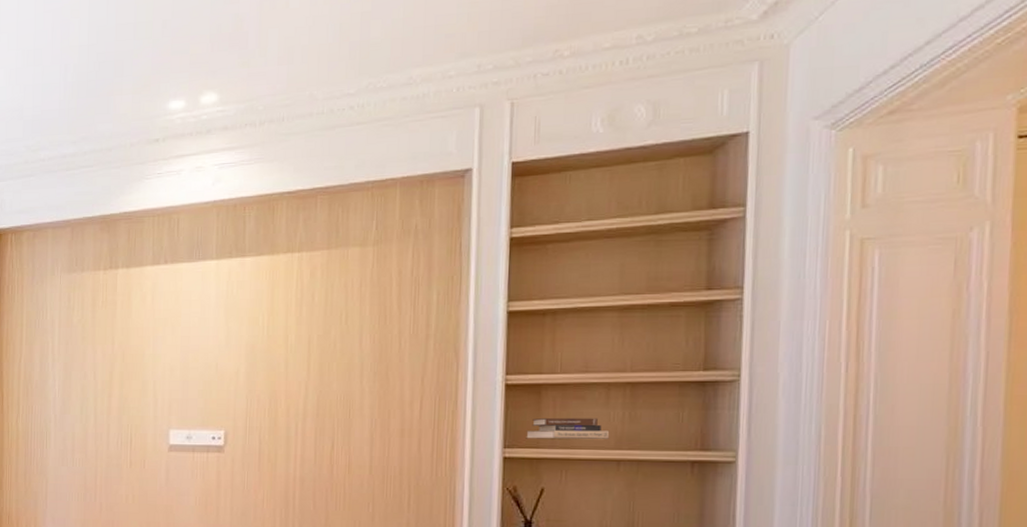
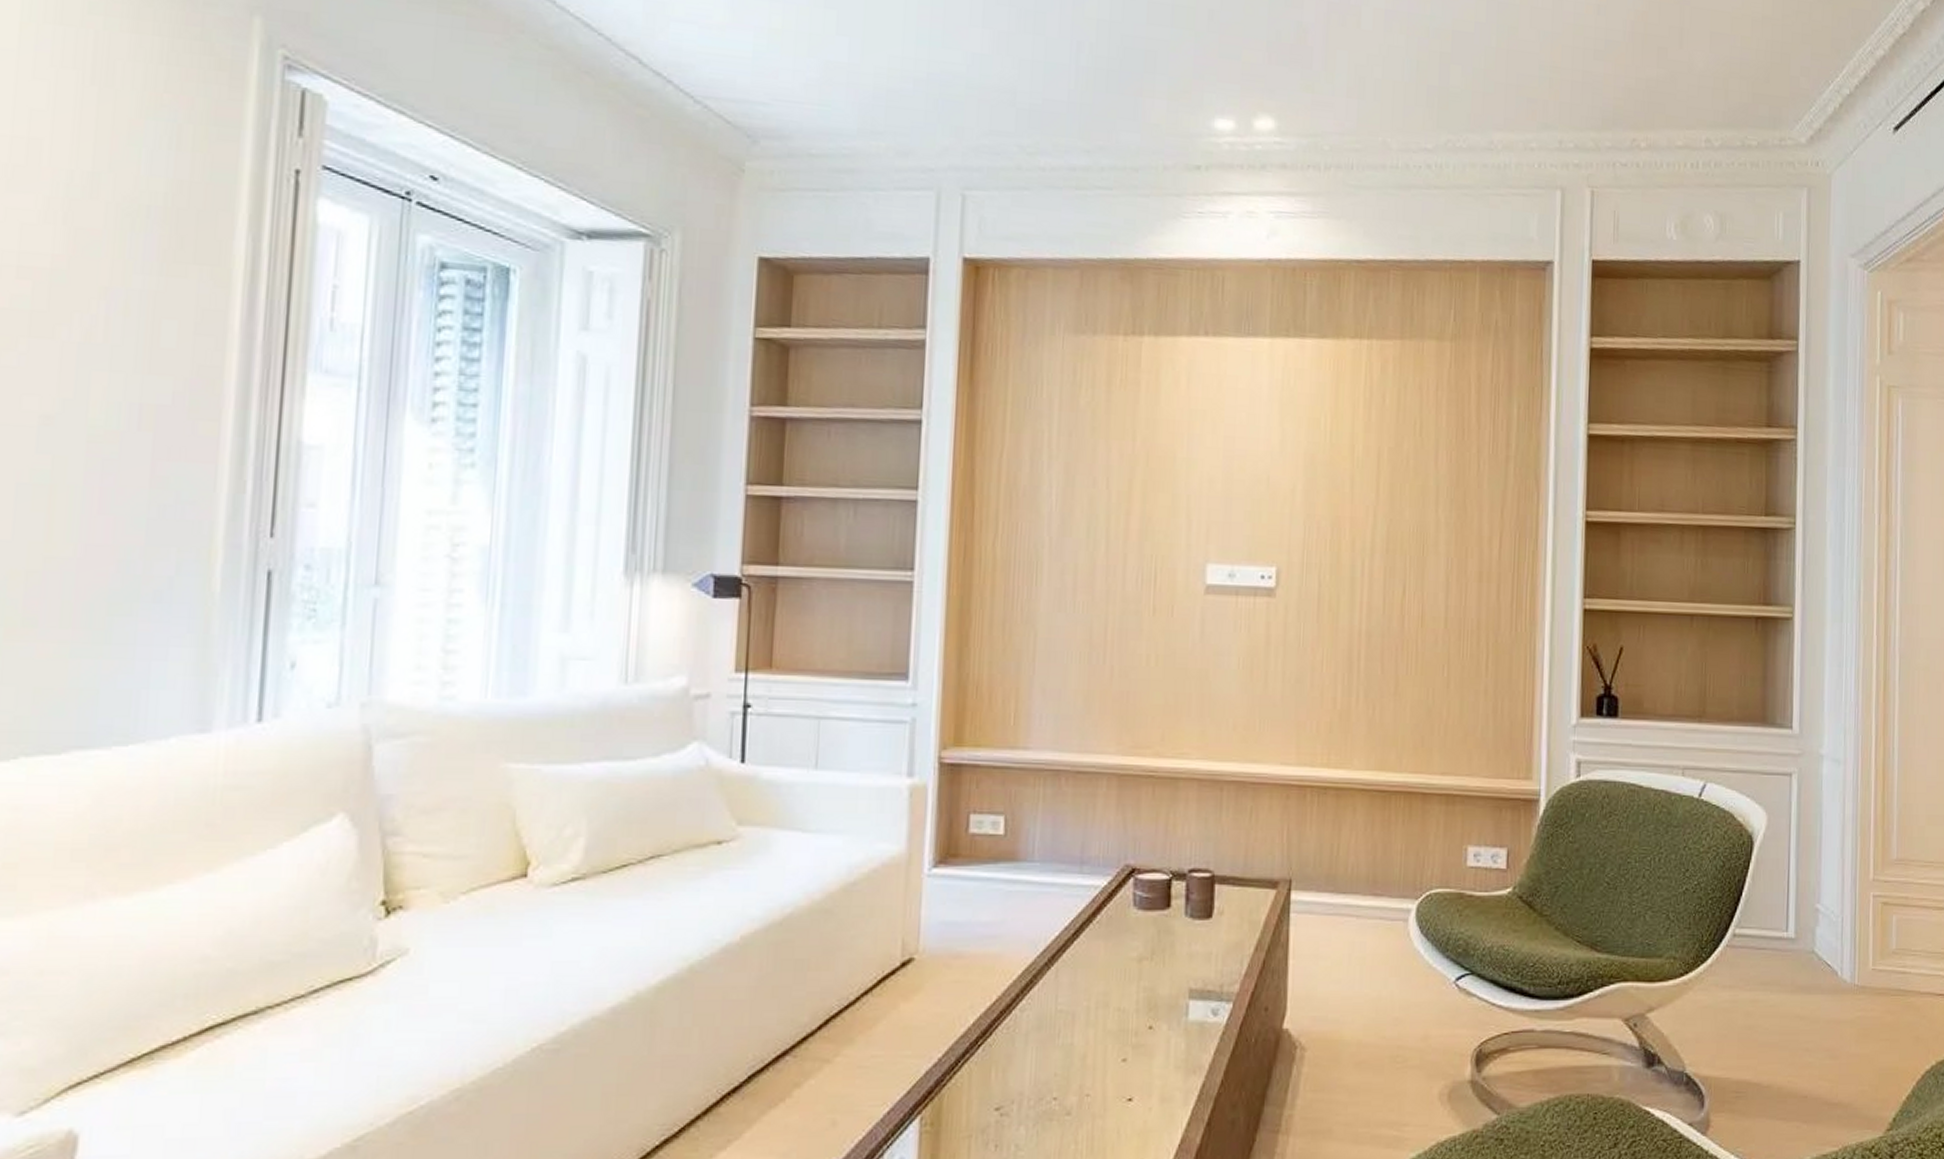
books: present [526,417,610,440] -> none [1605,563,1684,590]

